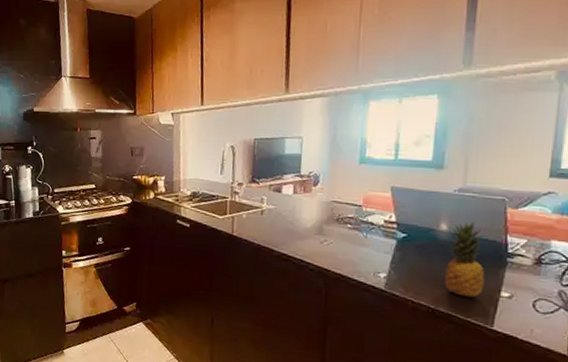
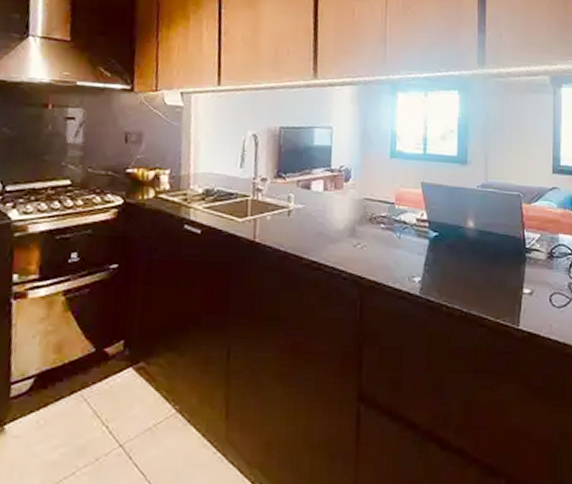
fruit: present [445,221,485,298] -> none [475,217,509,297]

